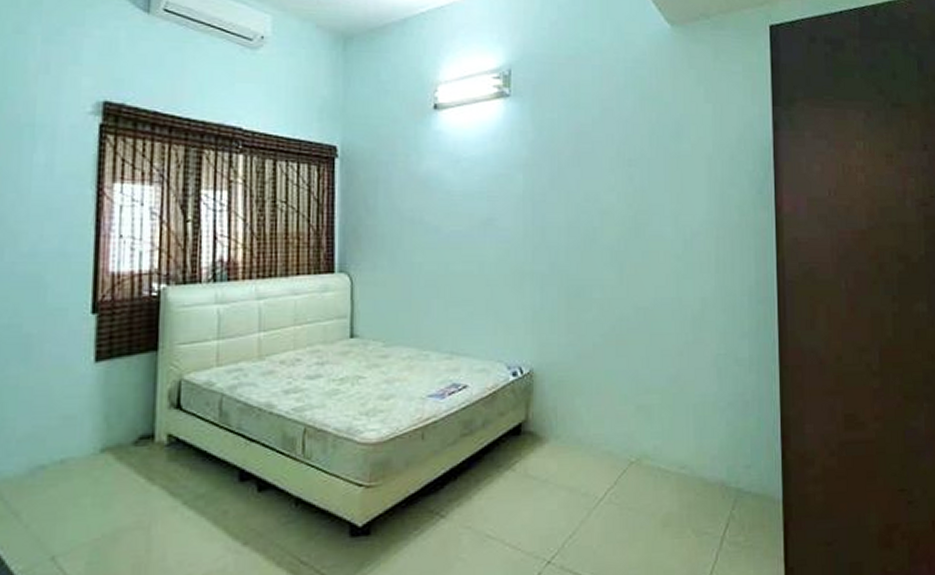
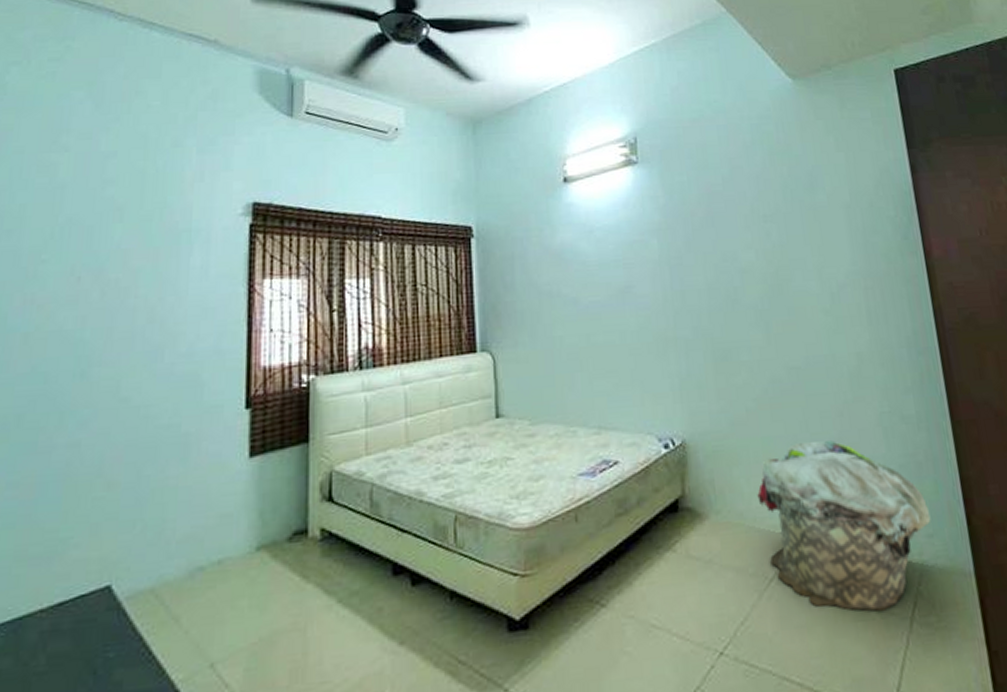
laundry basket: none [596,377,750,531] -> present [757,441,931,612]

